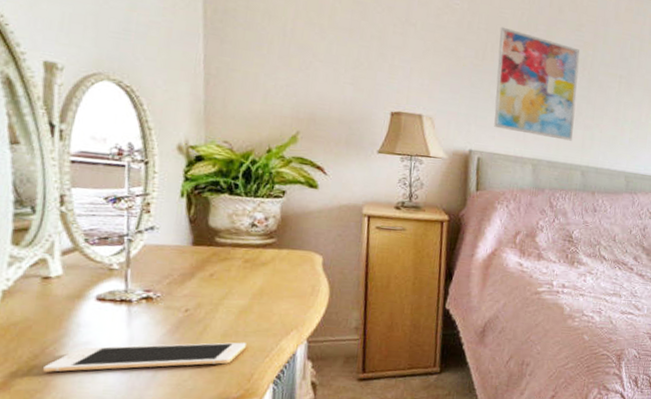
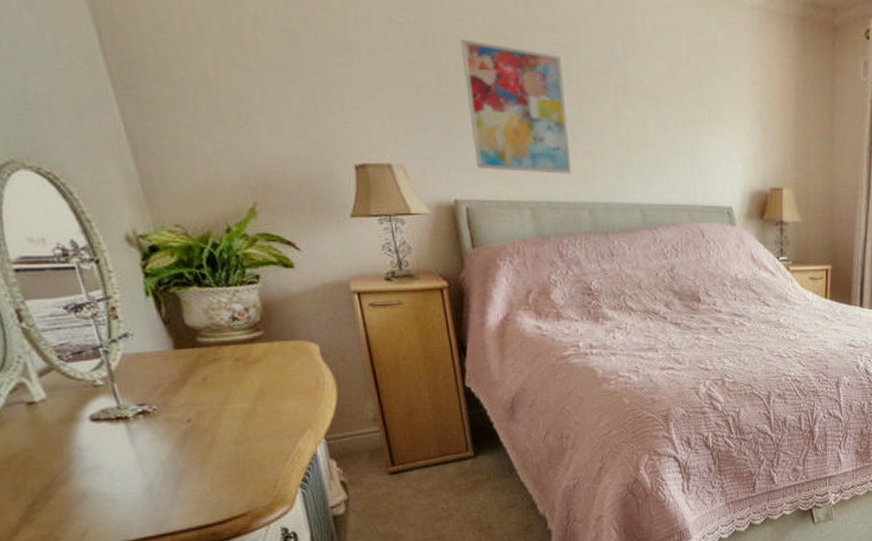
cell phone: present [43,342,246,372] -> none [59,448,262,502]

